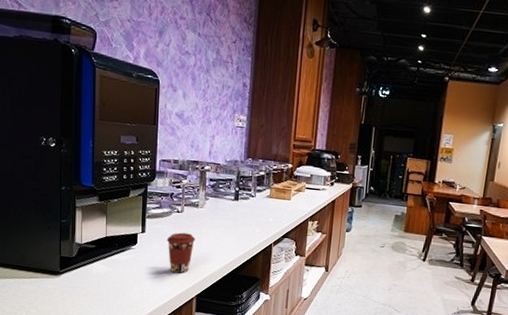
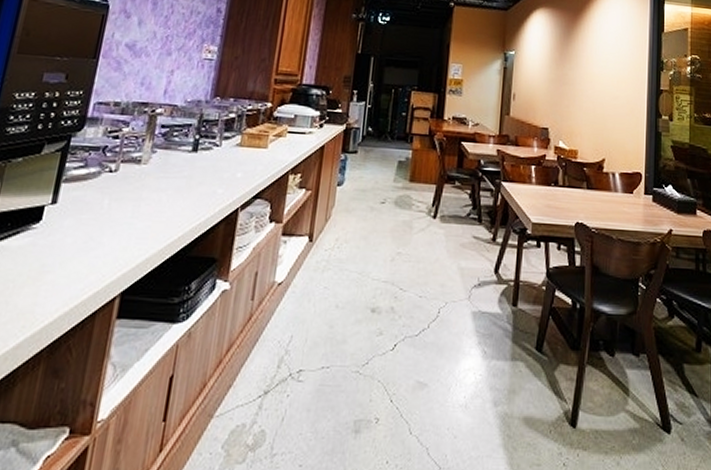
coffee cup: present [166,232,196,273] -> none [86,200,132,261]

